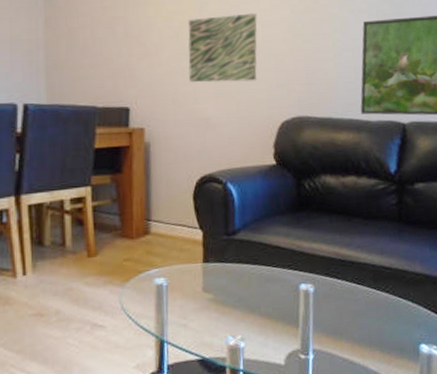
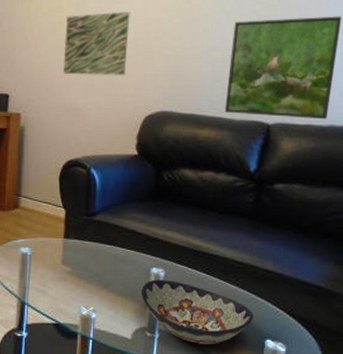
decorative bowl: none [290,294,407,360] -> present [141,279,254,344]

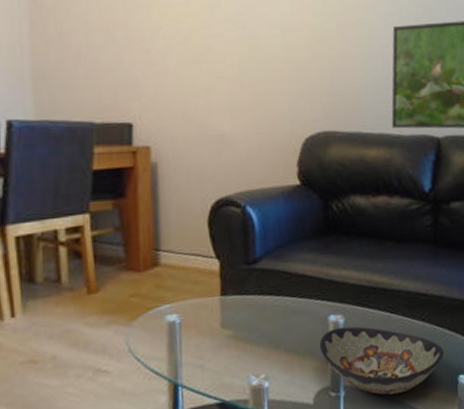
wall art: present [62,12,130,75] -> none [197,17,277,95]

